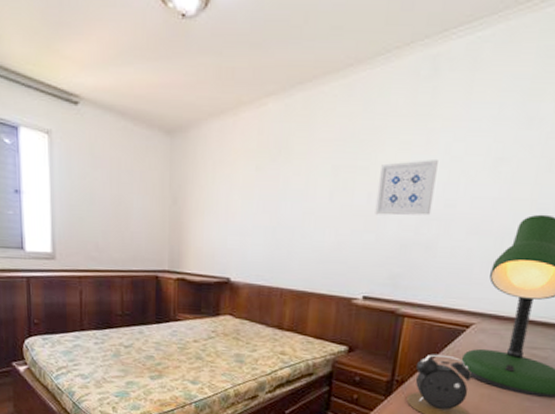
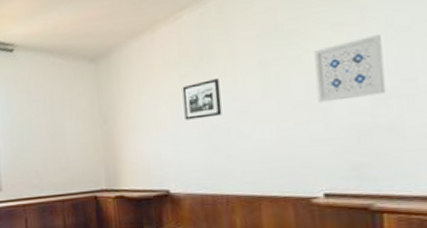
picture frame: none [254,175,292,214] -> present [182,79,222,120]

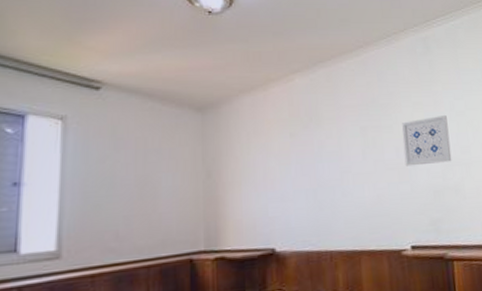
picture frame: present [182,79,222,120] -> none [292,139,328,177]

